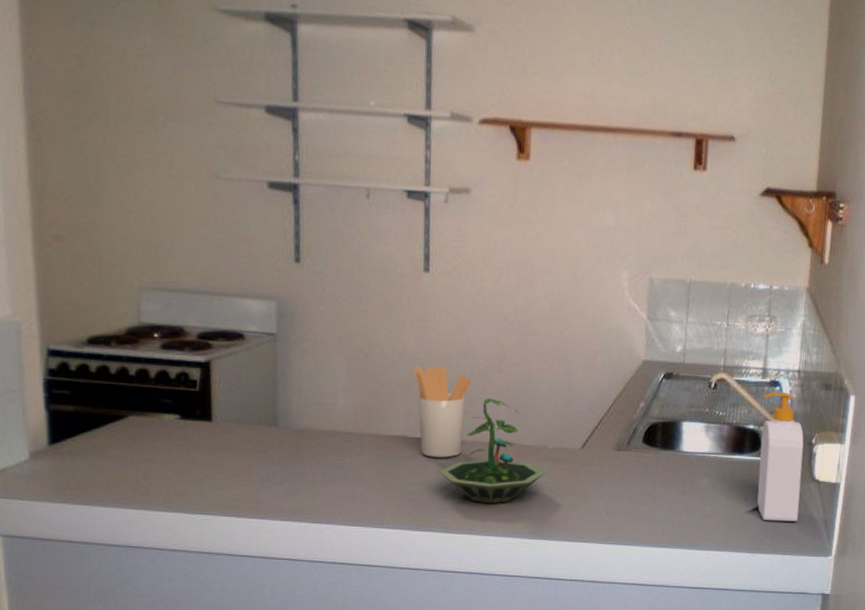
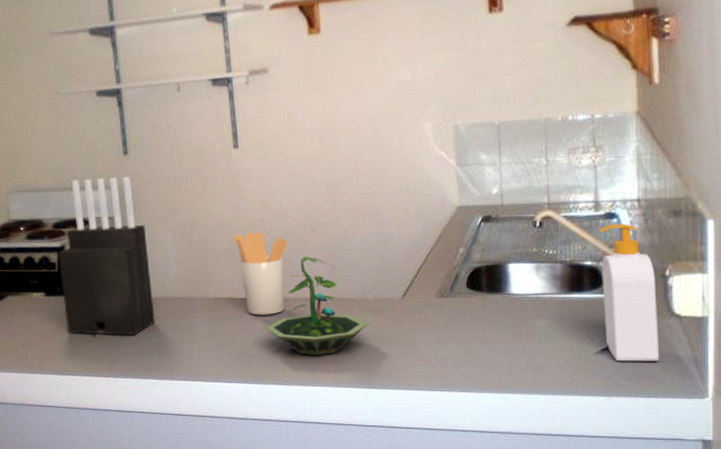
knife block: none [202,284,315,471] -> present [59,176,155,337]

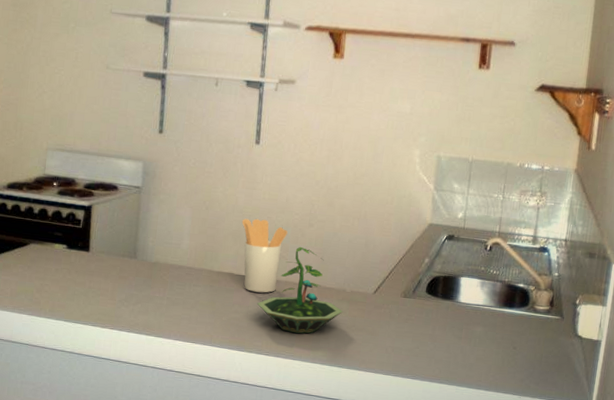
knife block: present [59,176,155,337] -> none [81,148,168,295]
soap bottle: present [599,223,660,362] -> none [524,256,569,372]

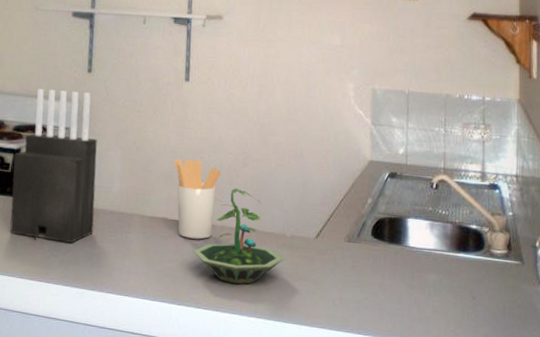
knife block: none [81,148,168,295] -> present [10,89,97,243]

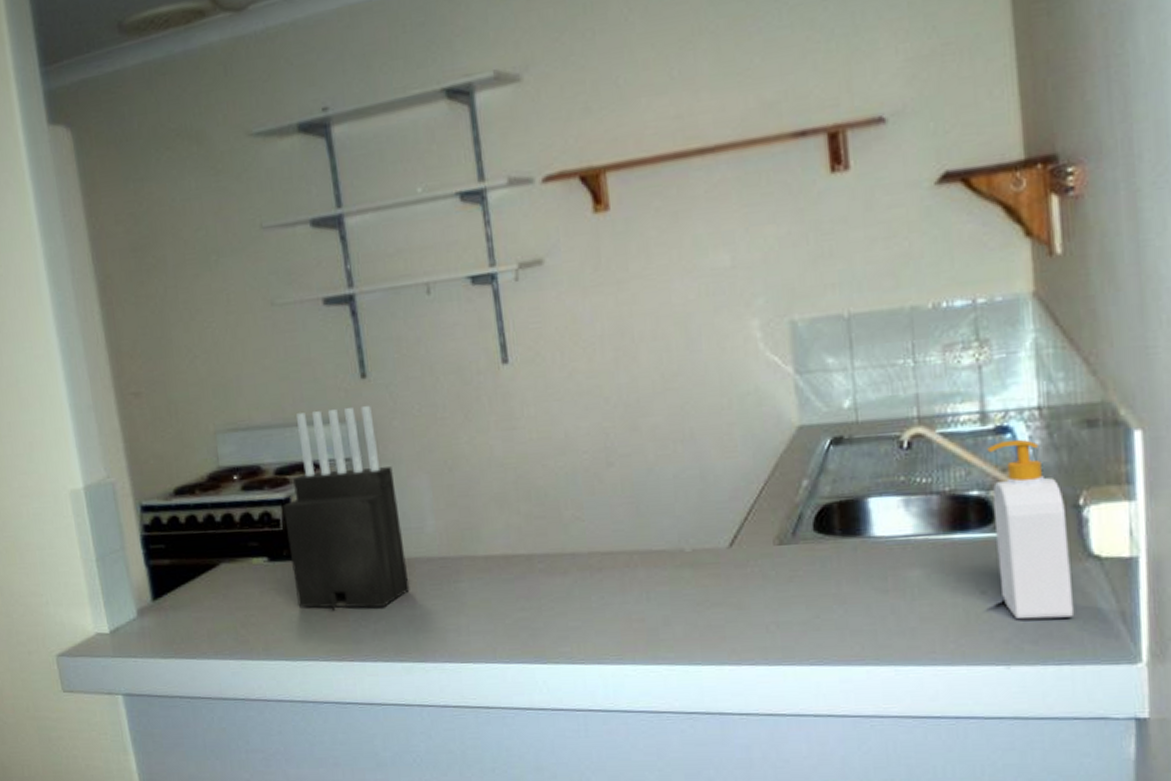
utensil holder: present [173,159,222,239] -> none [505,469,577,576]
terrarium: present [192,187,284,285] -> none [551,498,687,626]
soap bottle: none [484,194,529,325] -> present [987,439,1075,620]

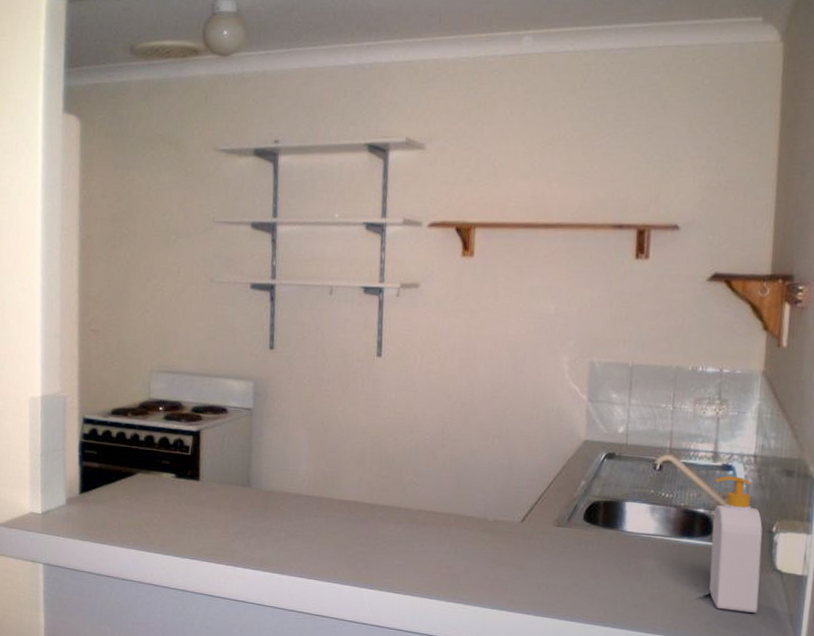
knife block: present [283,405,410,611] -> none [192,367,282,527]

